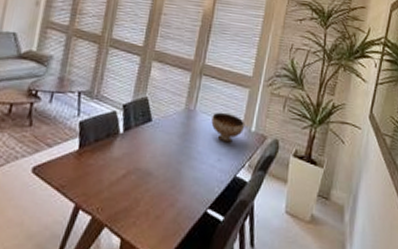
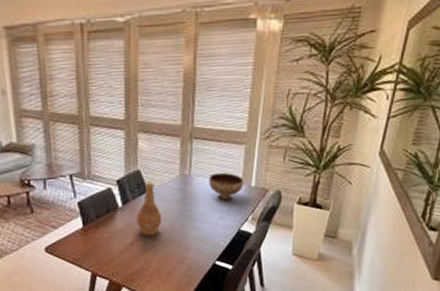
vase: none [134,111,161,171] -> present [136,181,163,237]

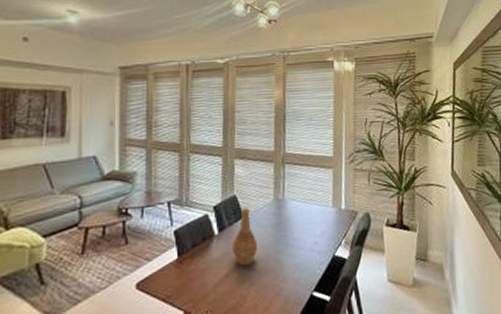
bowl: present [209,172,243,201] -> none [301,195,334,225]

